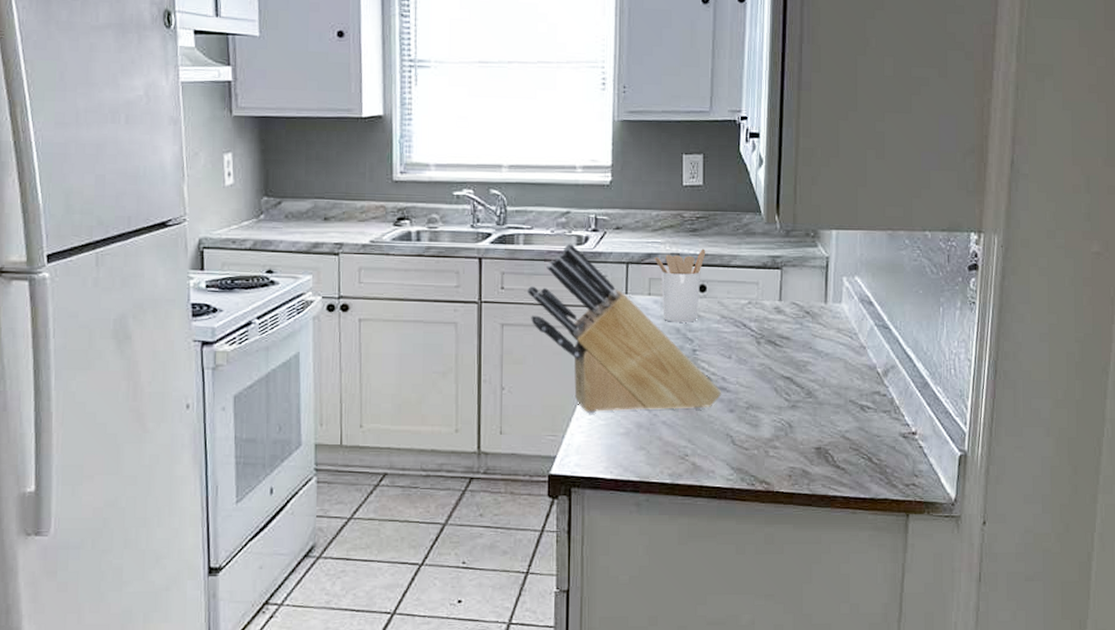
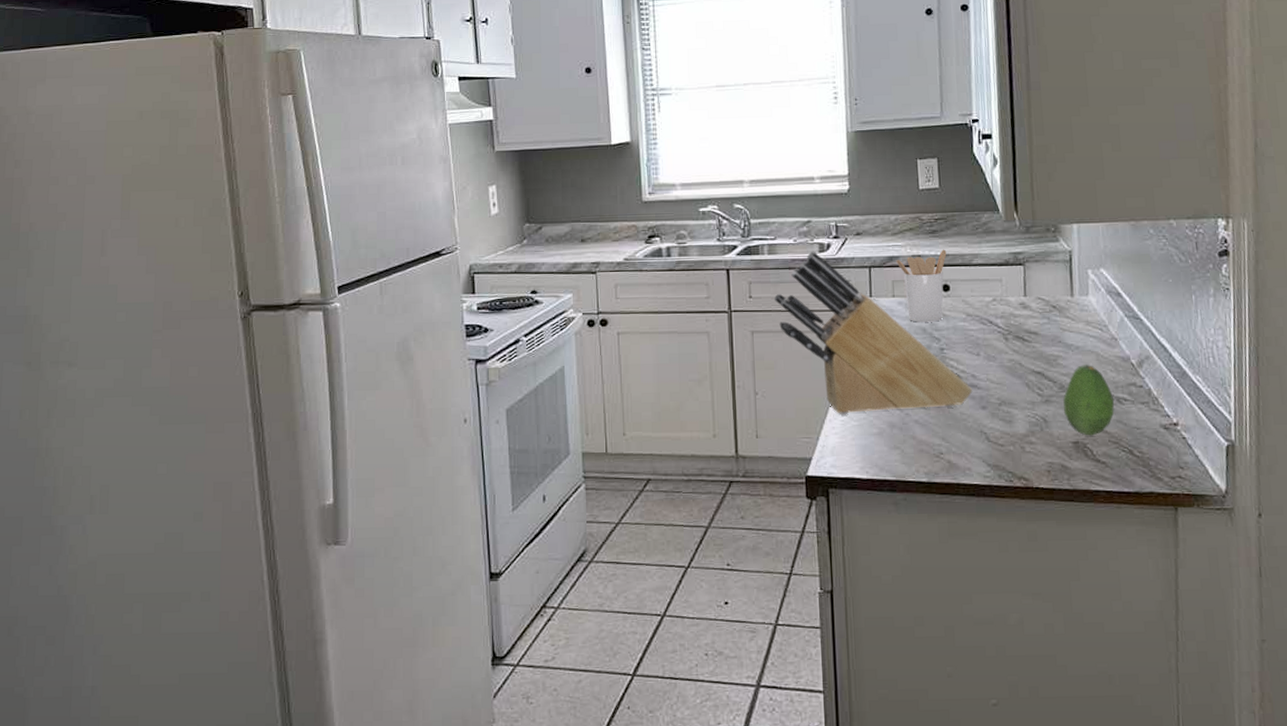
fruit: none [809,372,858,442] -> present [1063,365,1115,436]

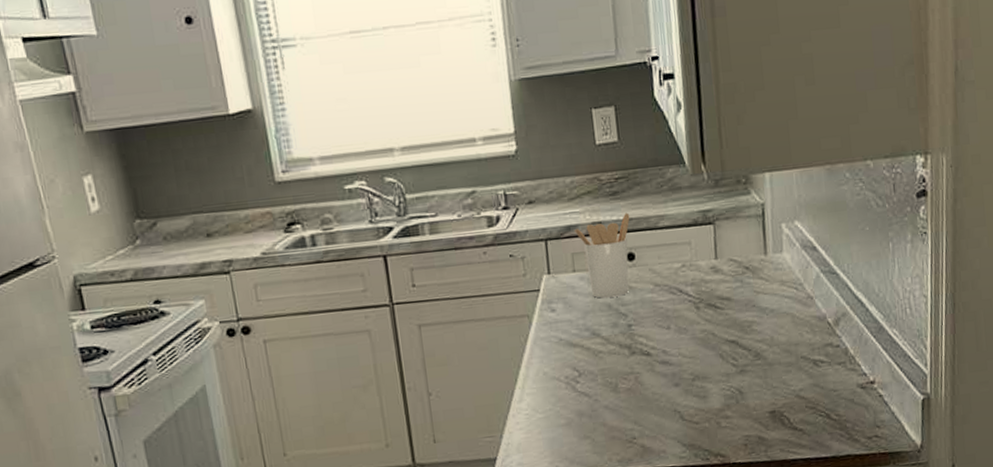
knife block: present [775,251,973,414] -> none [441,226,665,408]
fruit: present [1063,365,1115,436] -> none [759,328,811,404]

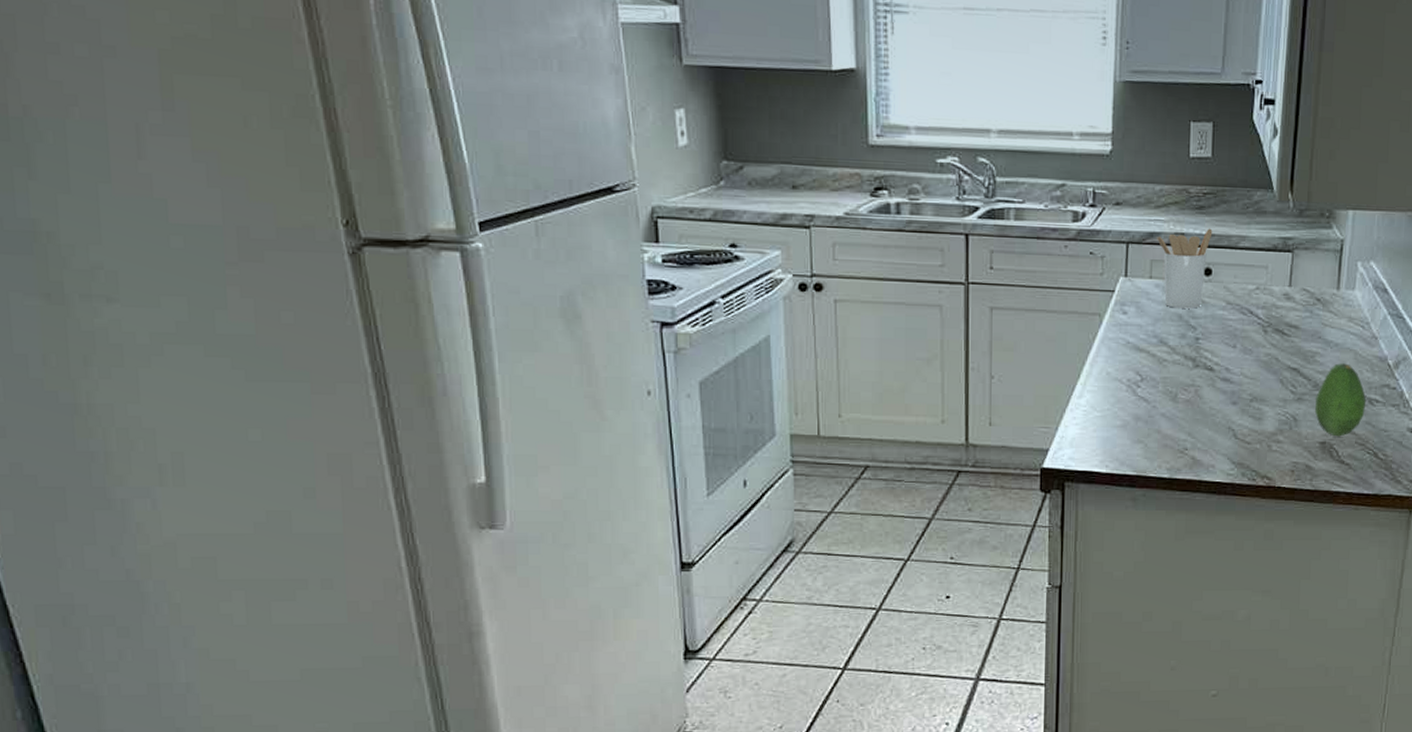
fruit: none [759,328,811,404] -> present [1315,363,1367,437]

